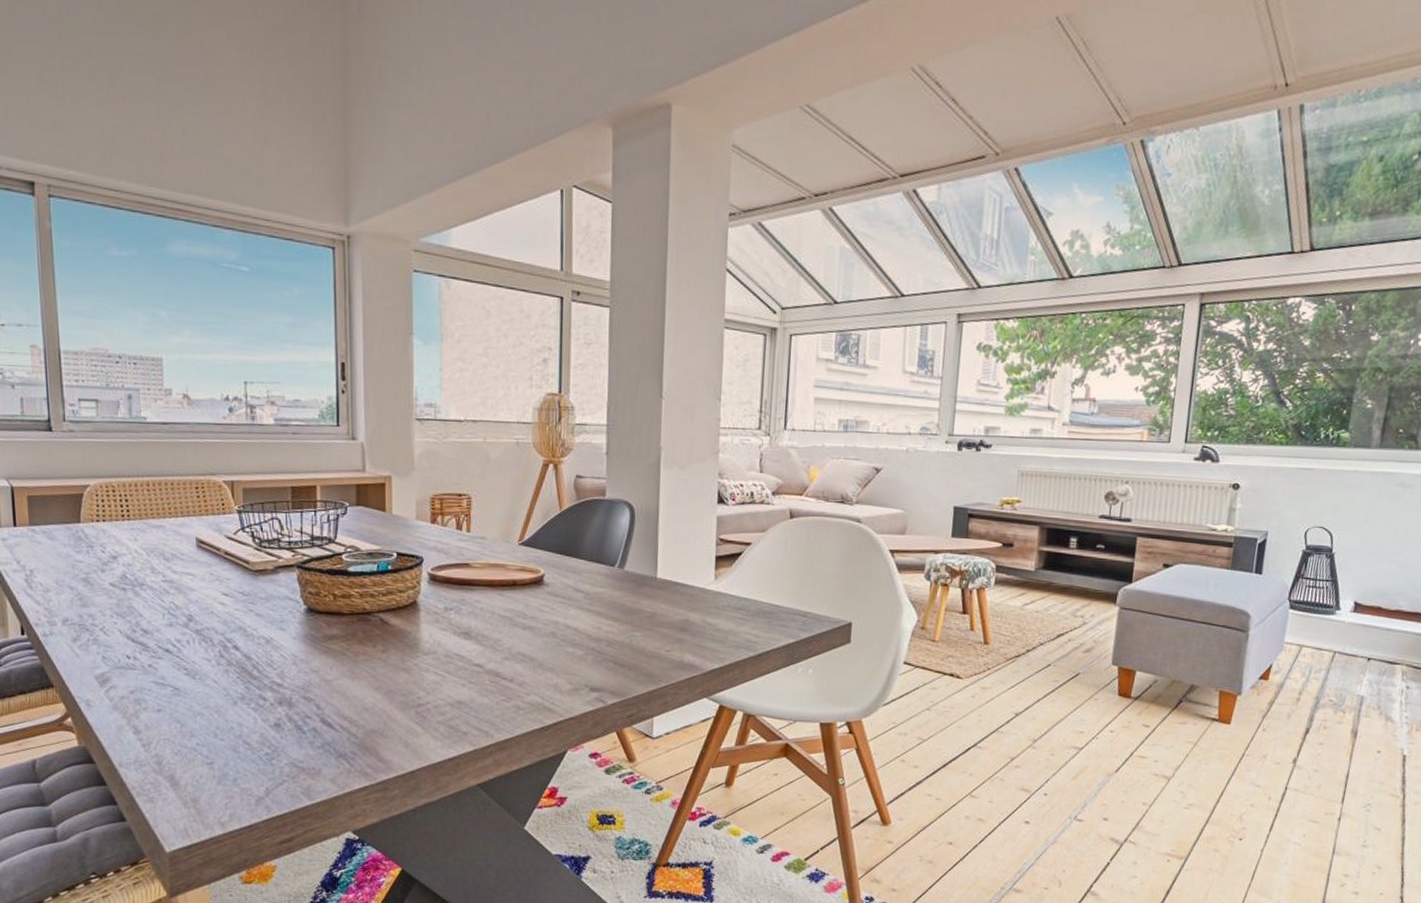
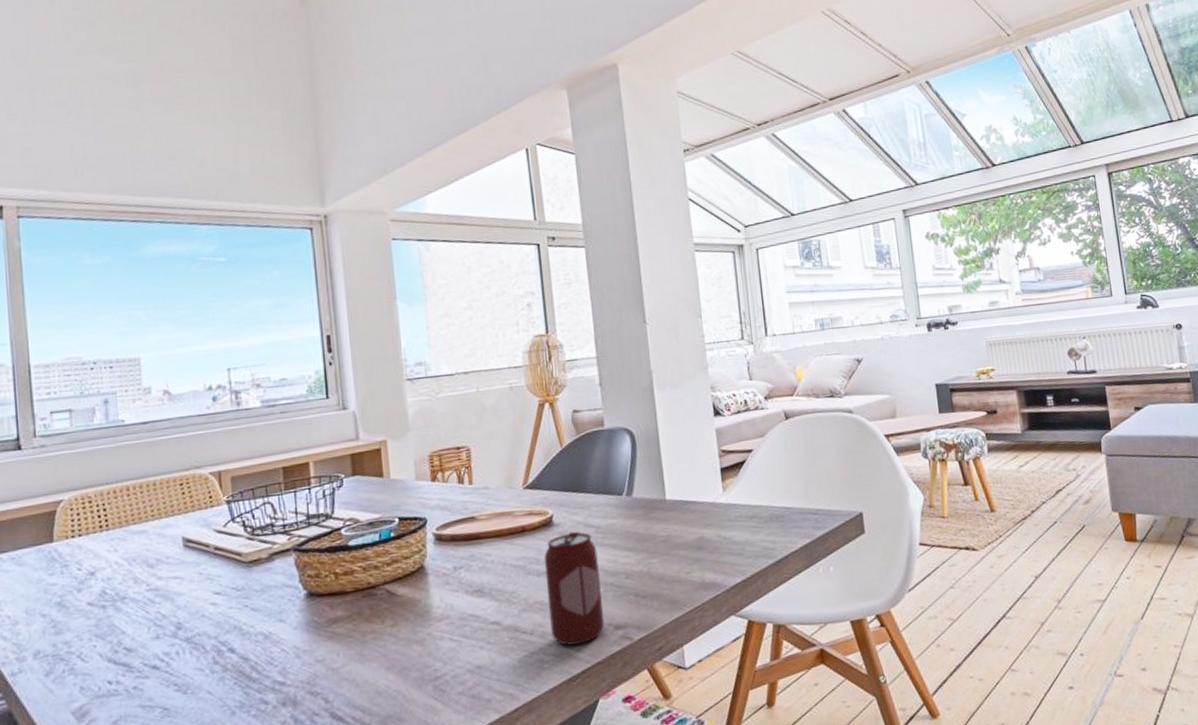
beverage can: none [530,593,583,698] -> present [544,531,605,646]

